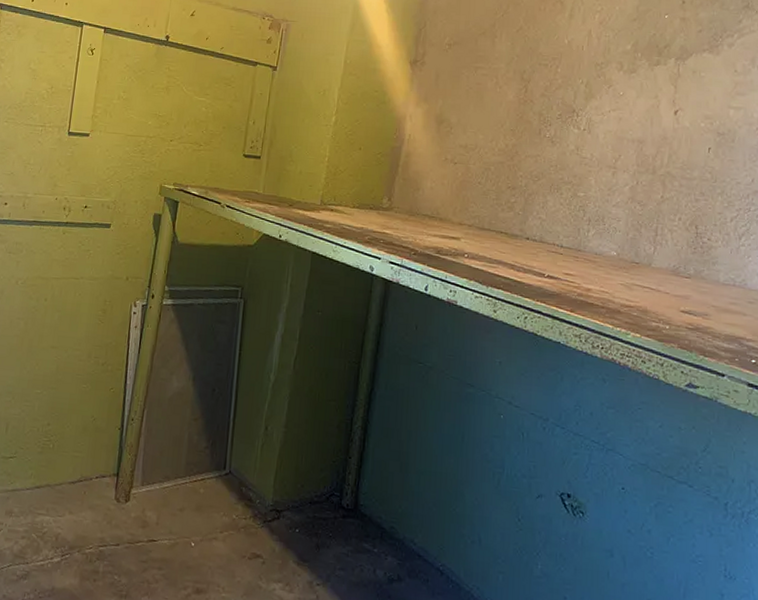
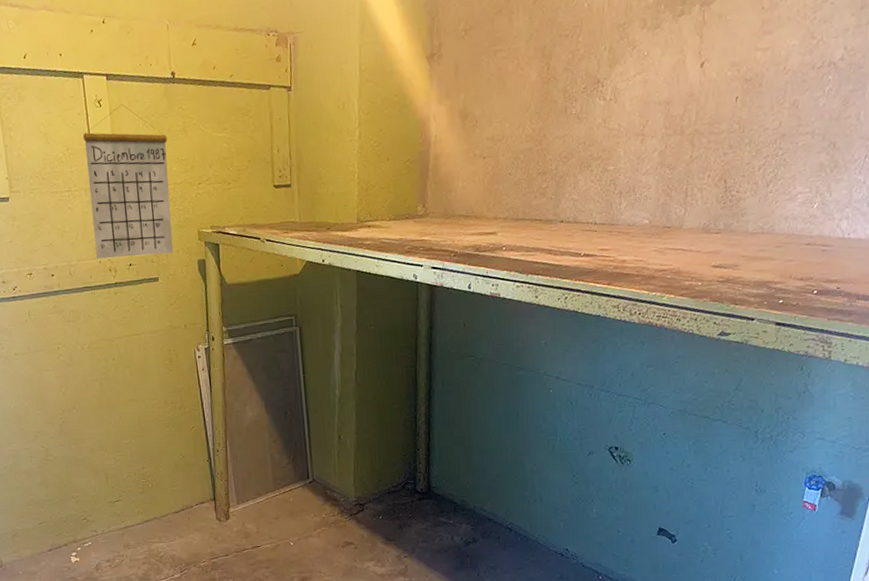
calendar: none [54,56,149,203] -> present [83,104,174,259]

